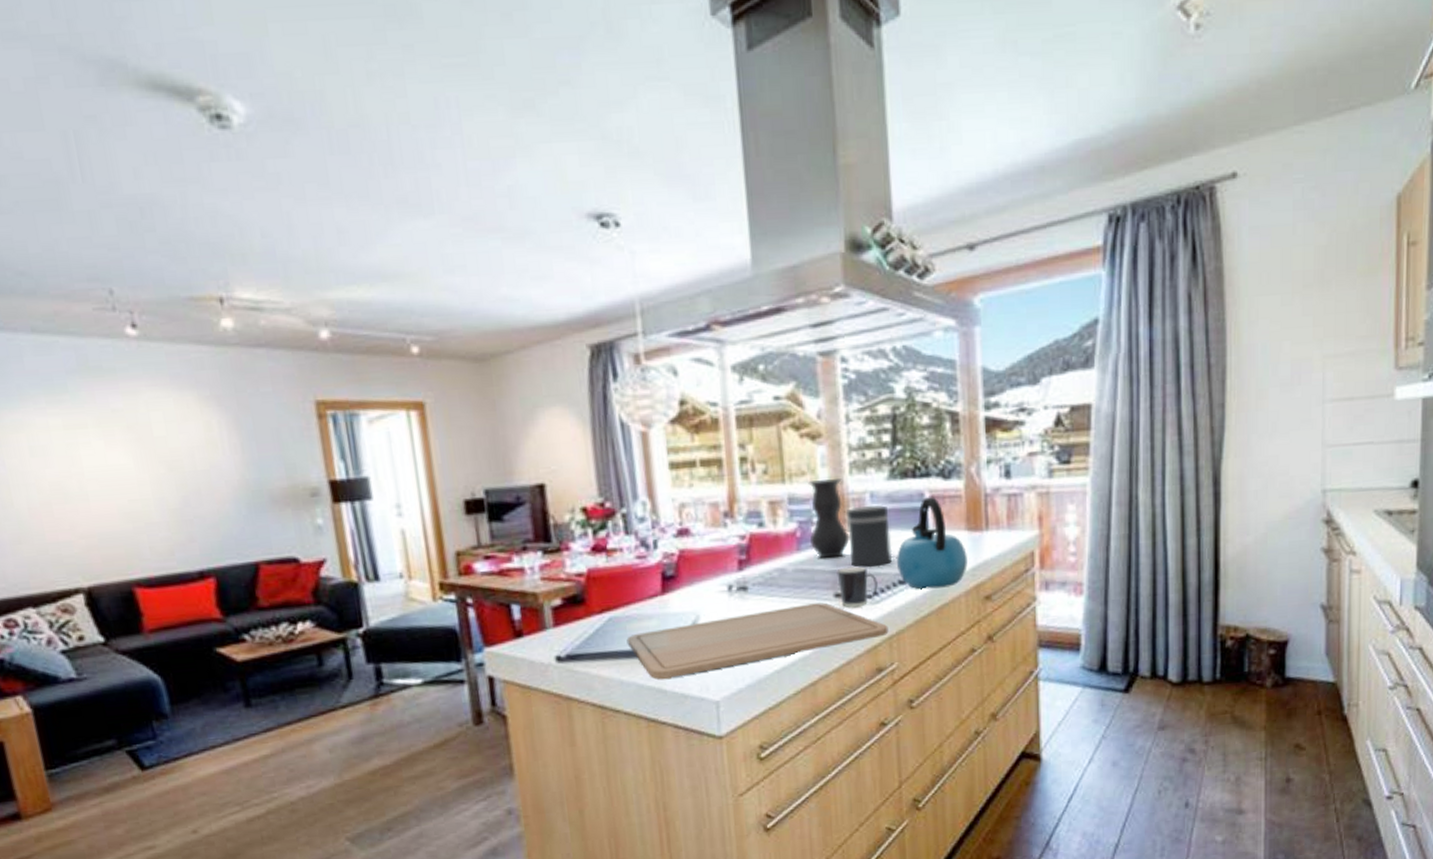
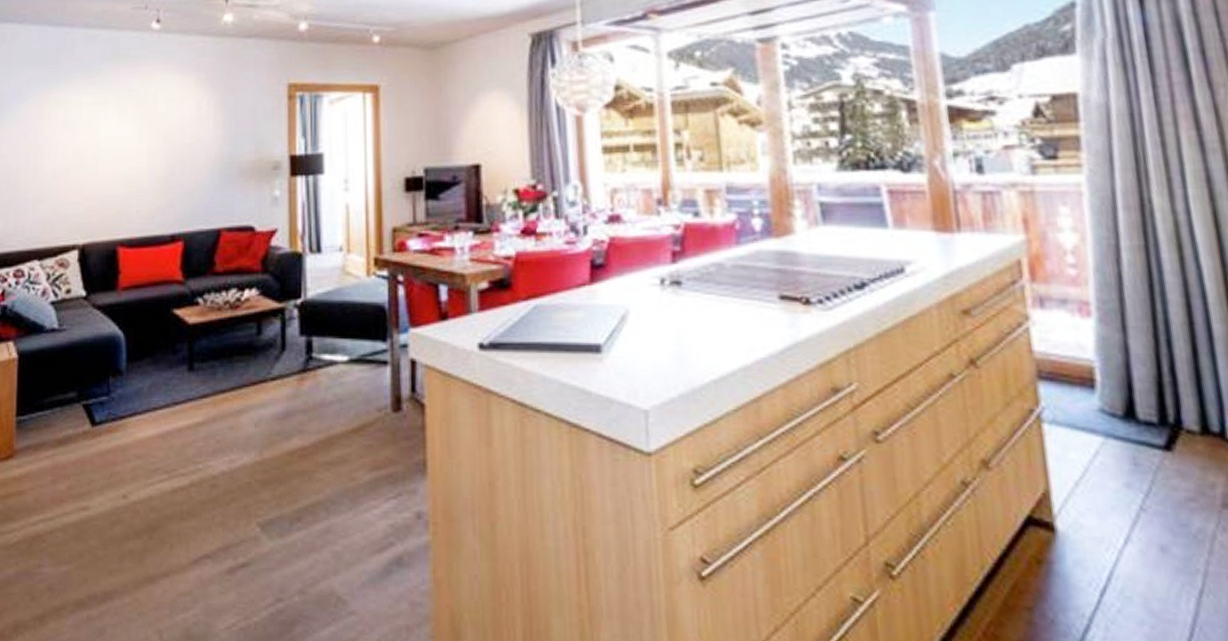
chopping board: present [626,602,889,679] -> none [551,305,845,378]
vase: present [808,479,850,558] -> none [748,168,796,254]
mug: present [837,566,878,607] -> none [781,265,830,312]
cylinder: present [846,505,893,568] -> none [791,198,846,268]
kettle: present [897,496,968,590] -> none [851,190,938,297]

